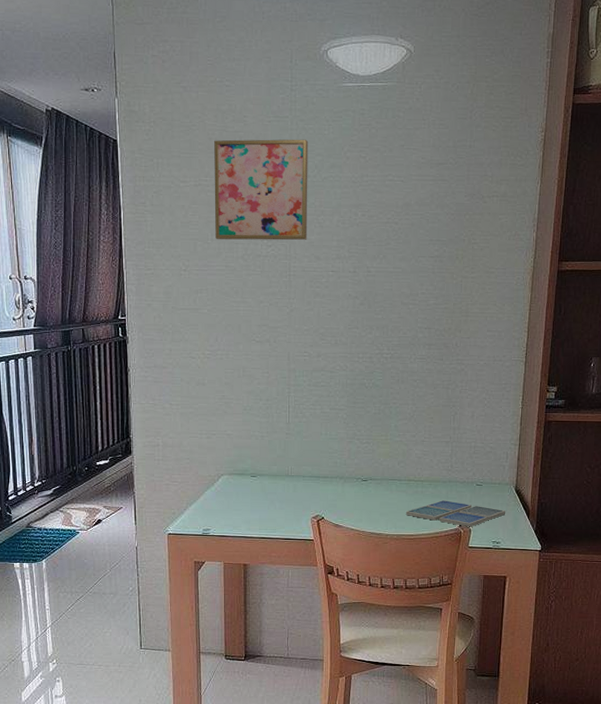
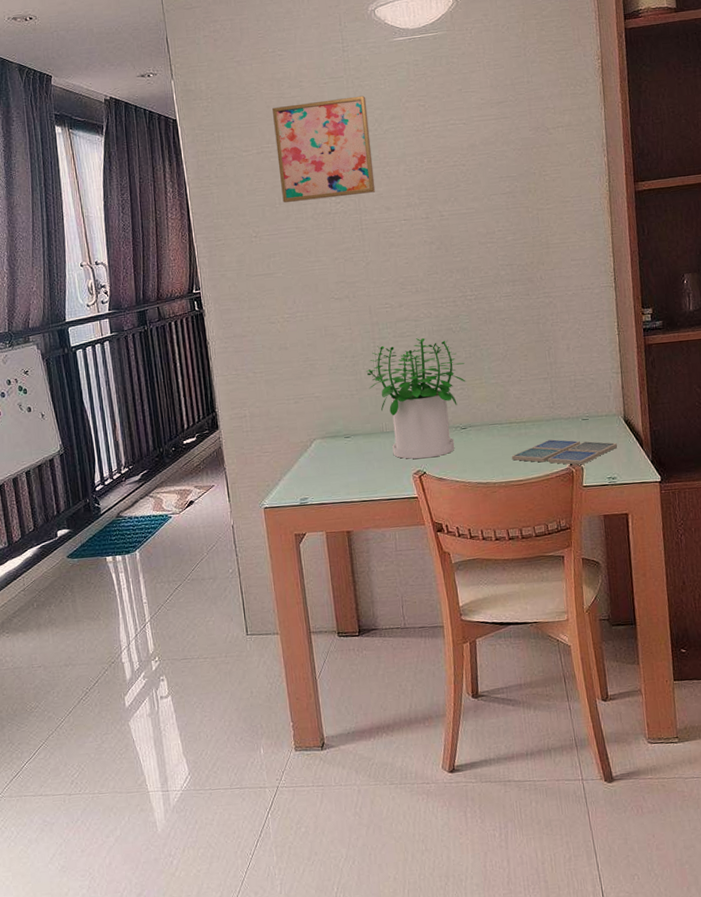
potted plant: none [278,389,373,505] -> present [366,337,466,459]

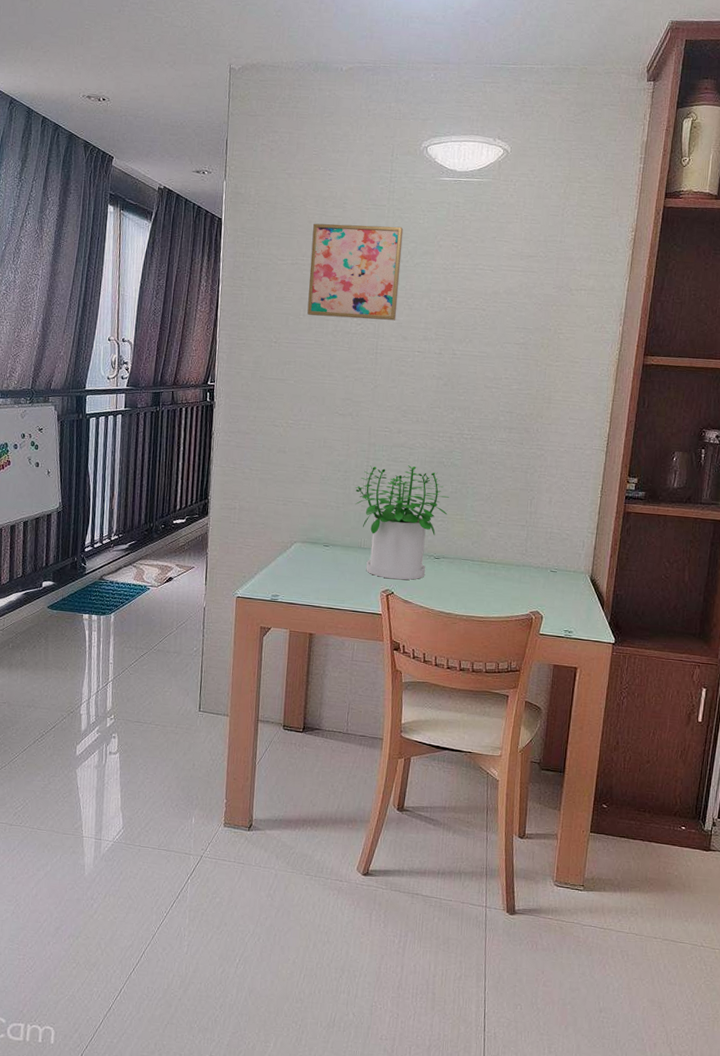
drink coaster: present [511,439,618,466] -> none [476,584,580,614]

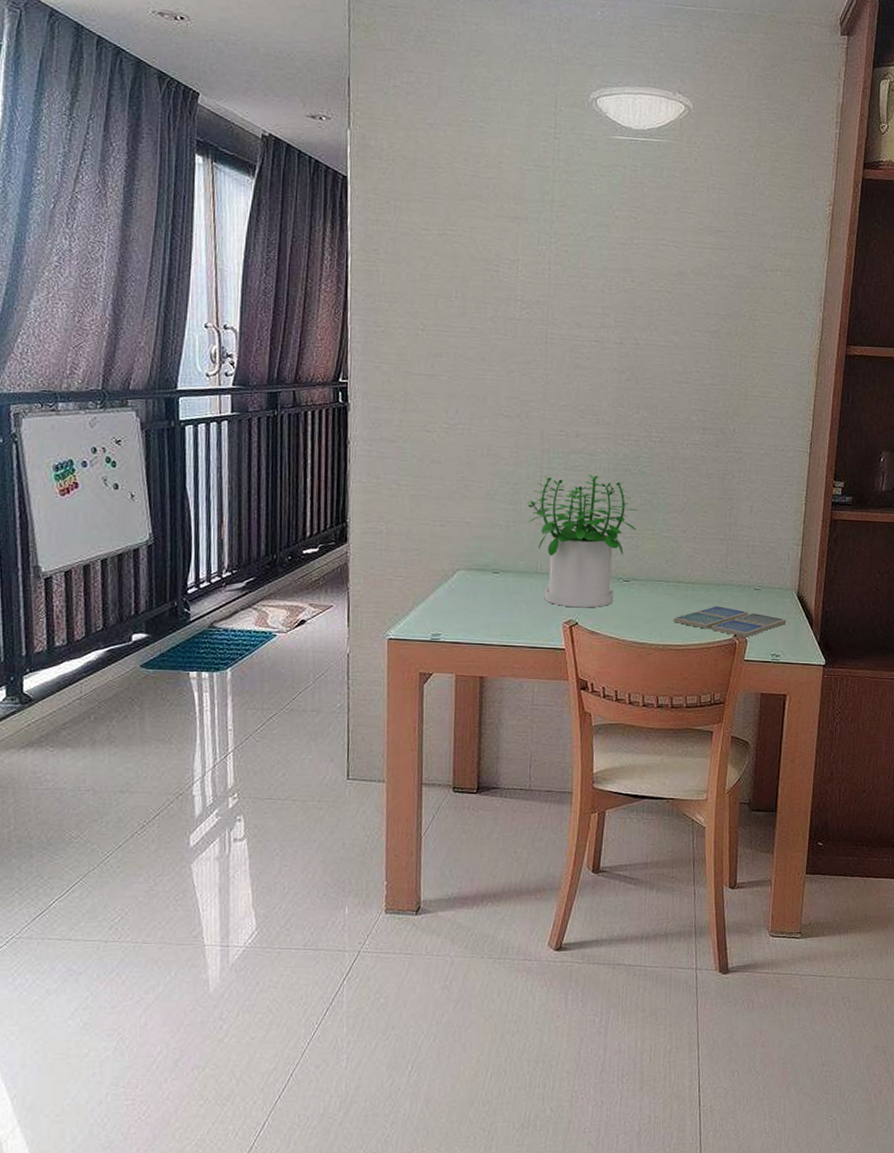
wall art: present [307,223,404,321] -> none [460,185,573,304]
drink coaster: none [476,584,580,614] -> present [673,606,787,638]

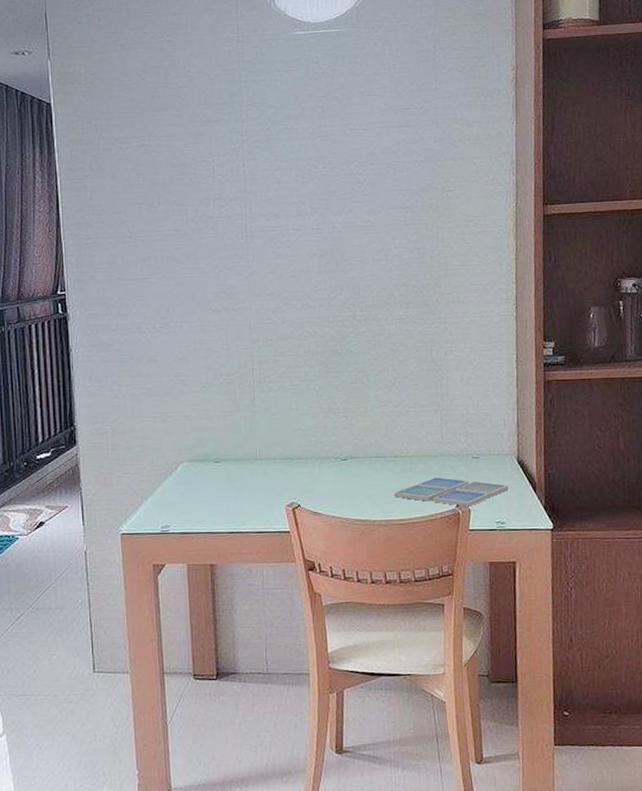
potted plant: present [528,474,638,608] -> none [242,358,350,490]

